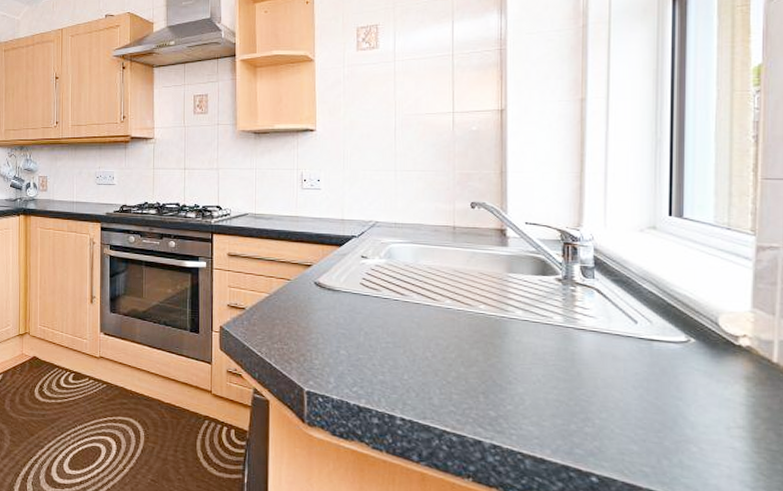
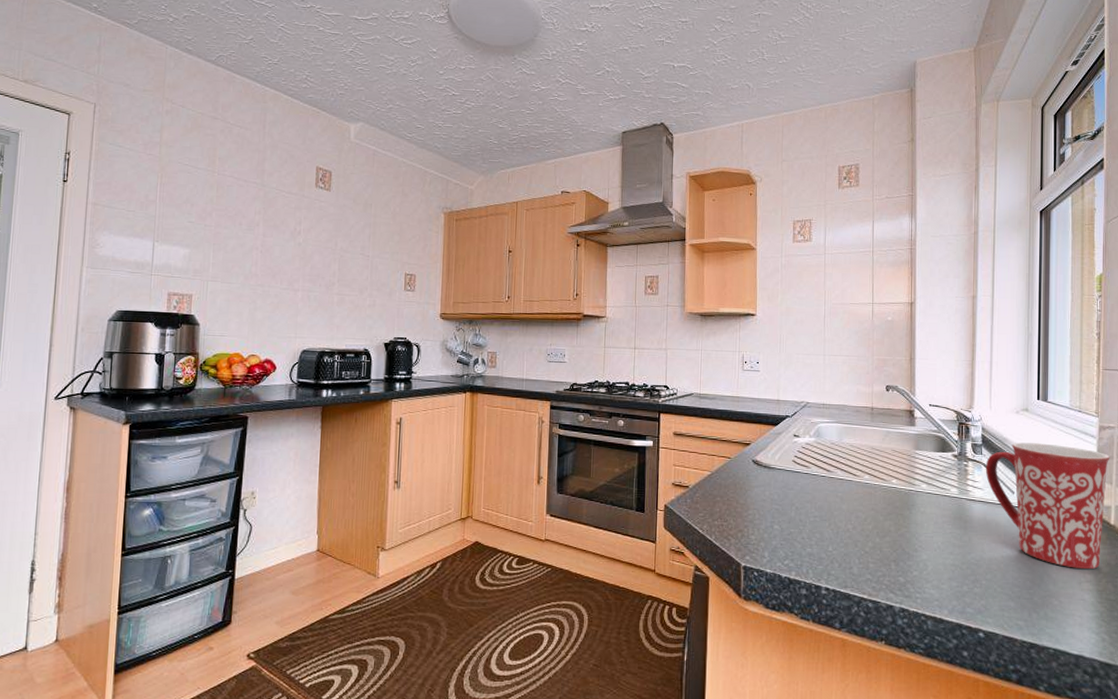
mug: none [598,265,772,414] -> present [985,442,1110,570]

